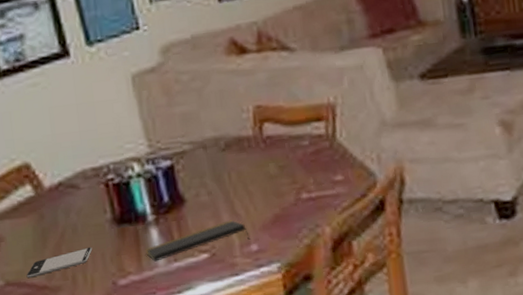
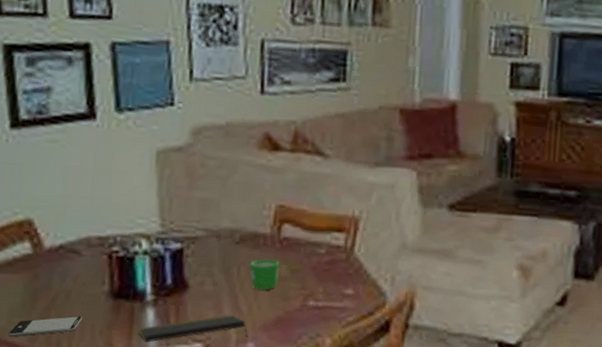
mug: none [239,160,270,192] -> present [250,259,279,291]

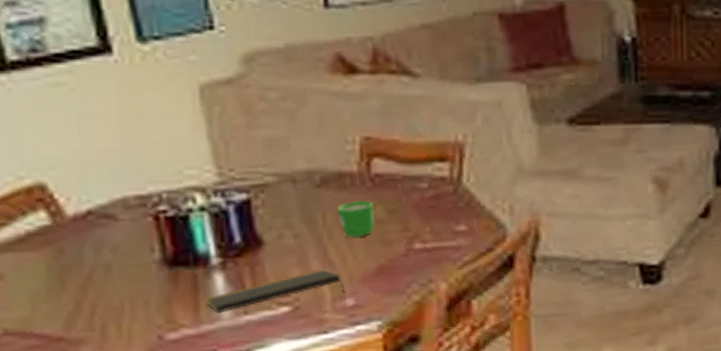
smartphone: present [8,315,83,337] -> none [34,292,132,328]

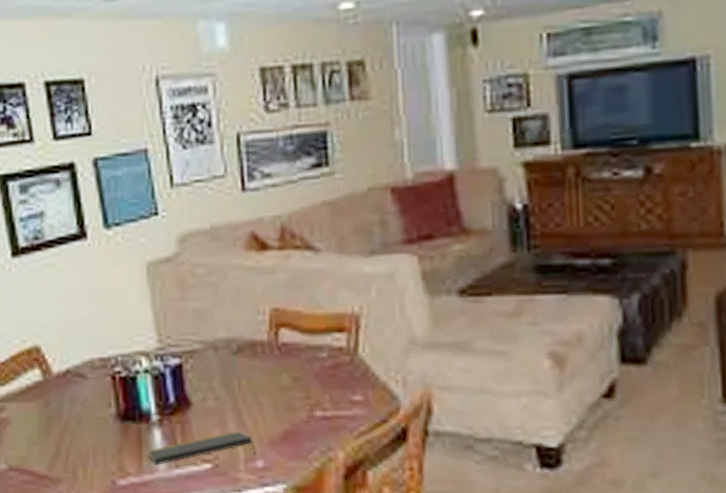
mug: present [337,201,375,238] -> none [250,368,282,403]

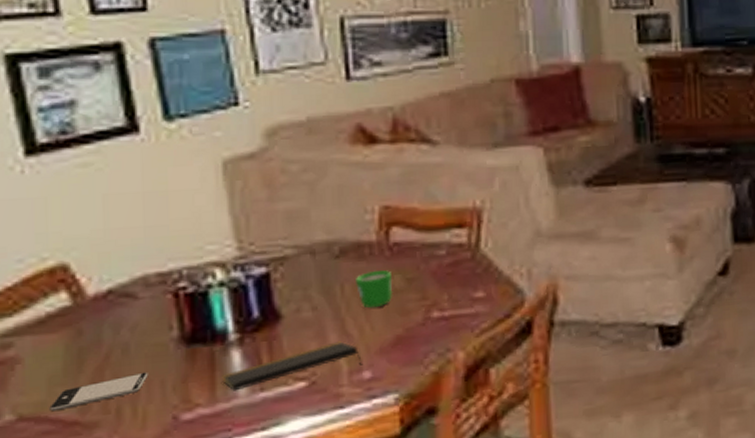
smartphone: none [29,441,95,466] -> present [49,371,149,412]
mug: none [250,368,282,403] -> present [356,270,393,309]

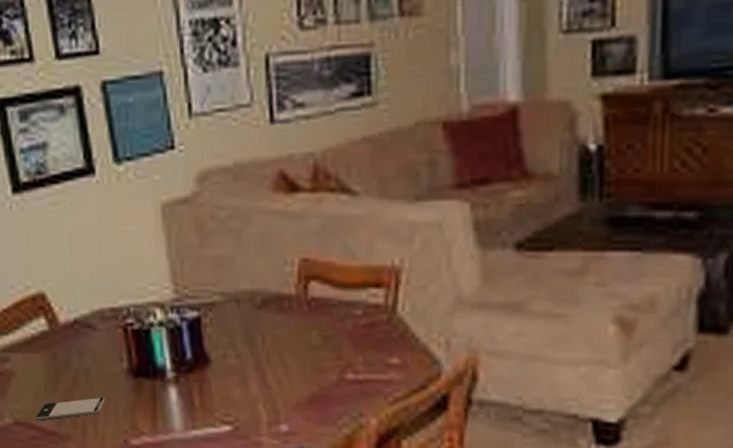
notepad: present [222,341,362,391] -> none [162,391,280,426]
mug: present [356,270,393,309] -> none [276,325,310,363]

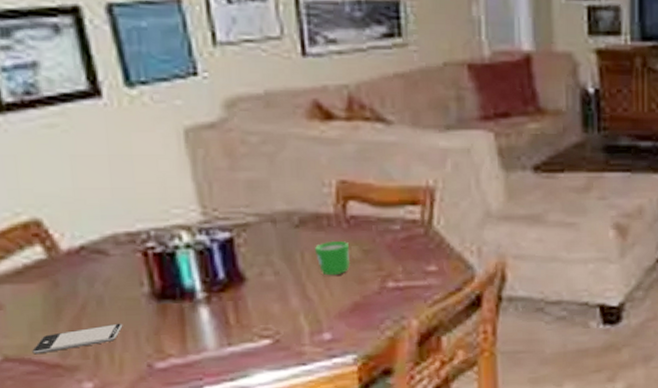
mug: none [276,325,310,363] -> present [315,241,351,276]

